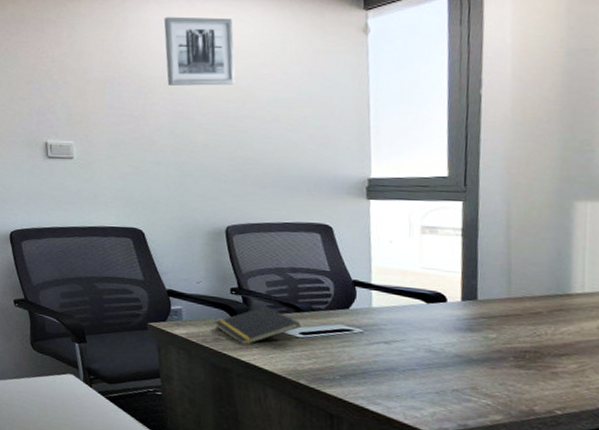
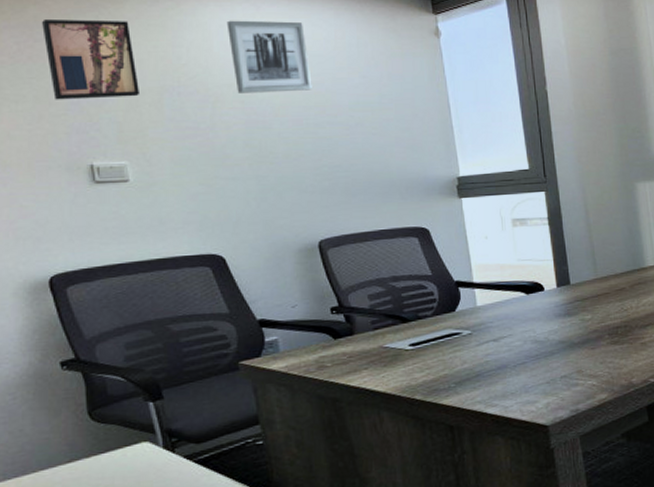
wall art: none [17,16,87,86] -> present [42,19,139,100]
notepad: present [215,306,301,344] -> none [317,321,409,367]

